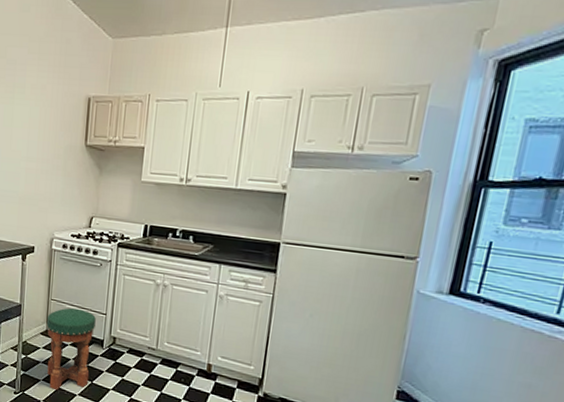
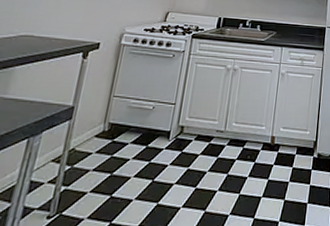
stool: present [46,308,96,391] -> none [98,102,164,201]

